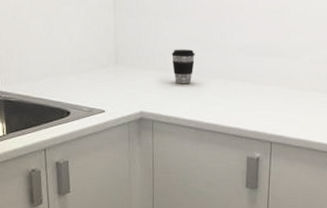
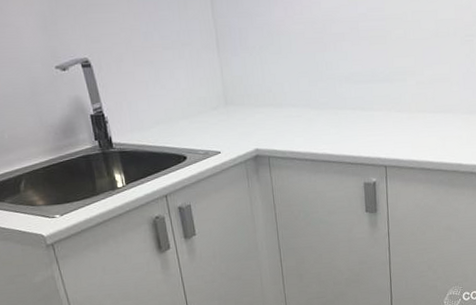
coffee cup: present [172,49,195,84] -> none [280,83,304,118]

